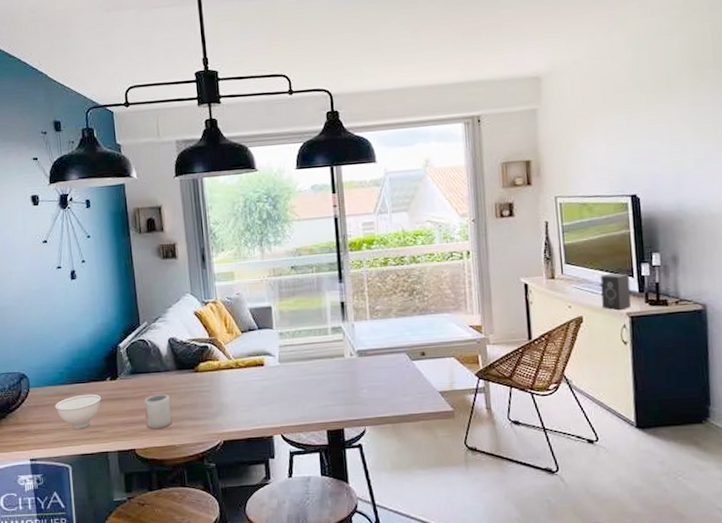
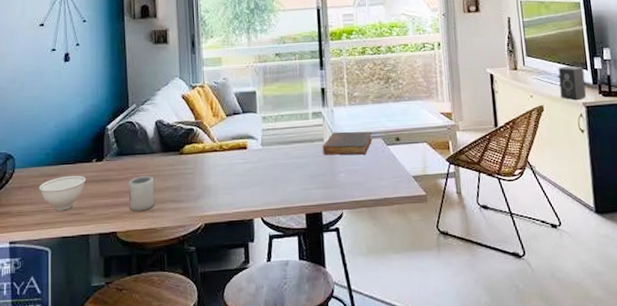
book: none [343,346,397,371] -> present [323,131,373,155]

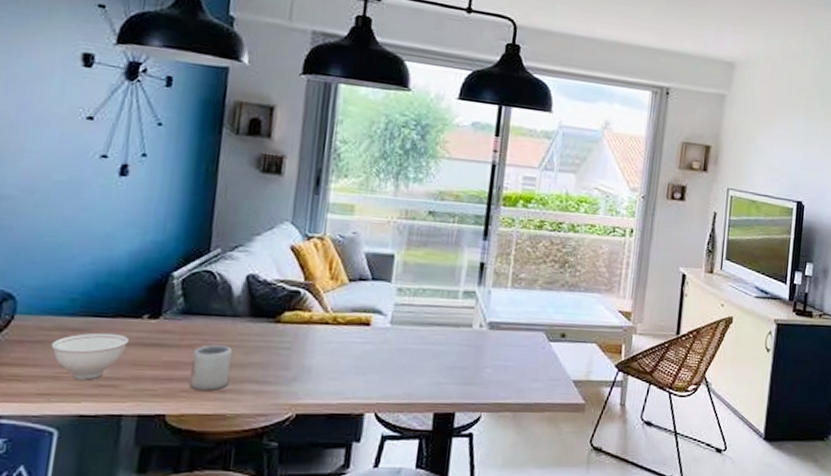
book: present [323,131,373,155] -> none [469,318,535,349]
speaker: present [558,65,586,101] -> none [753,276,783,316]

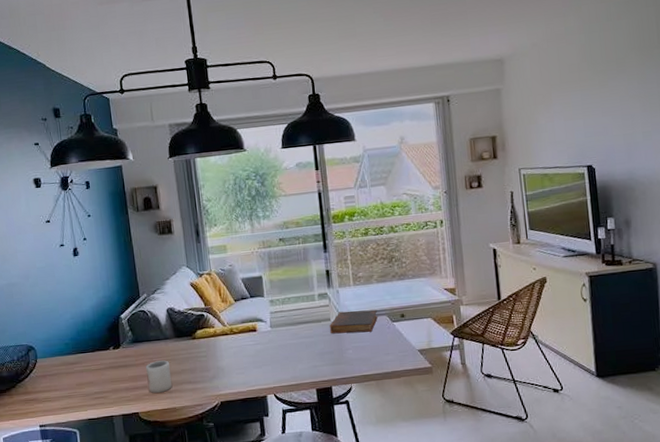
bowl: present [50,332,128,380] -> none [61,362,105,396]
book: none [469,318,535,349] -> present [330,309,379,334]

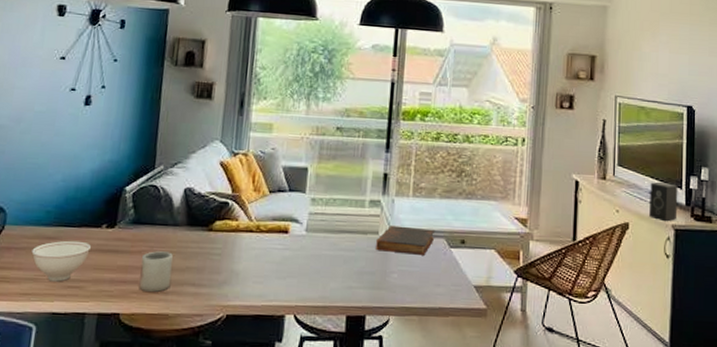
bowl: none [61,362,105,396] -> present [31,240,91,282]
speaker: none [561,236,590,271] -> present [649,181,678,222]

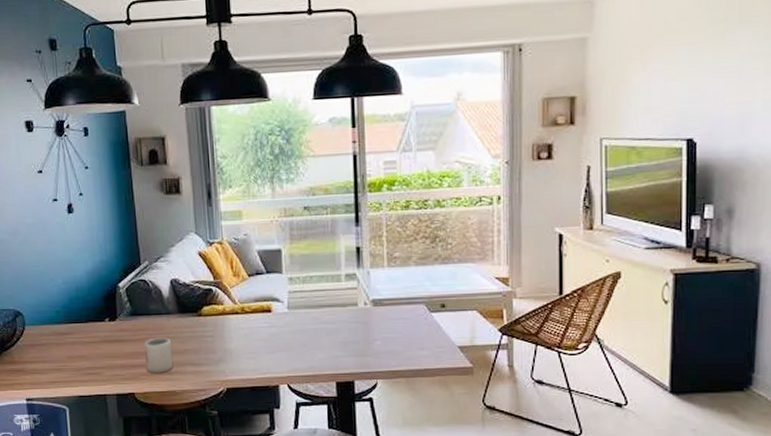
bowl: present [31,240,91,282] -> none [51,334,99,370]
book: present [376,225,436,255] -> none [356,296,414,322]
speaker: present [649,181,678,222] -> none [644,225,677,267]

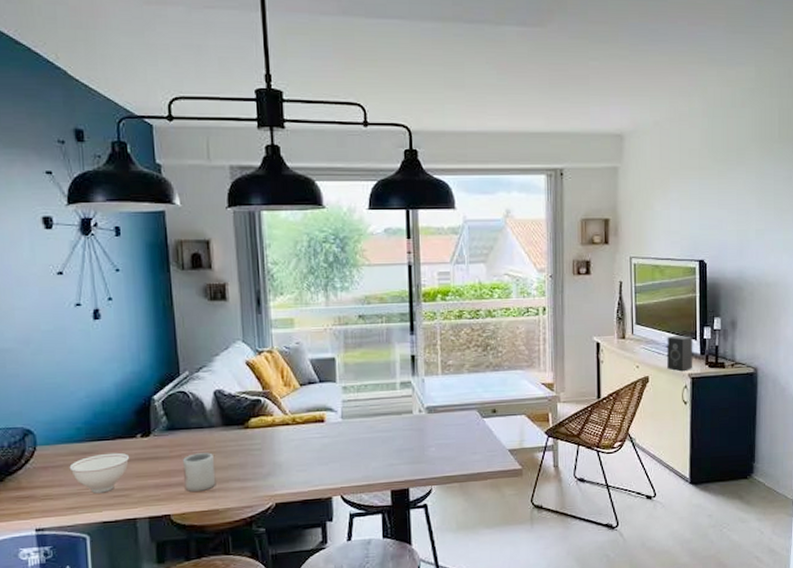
bowl: none [51,334,99,370] -> present [69,452,129,494]
speaker: none [644,225,677,267] -> present [667,335,693,372]

